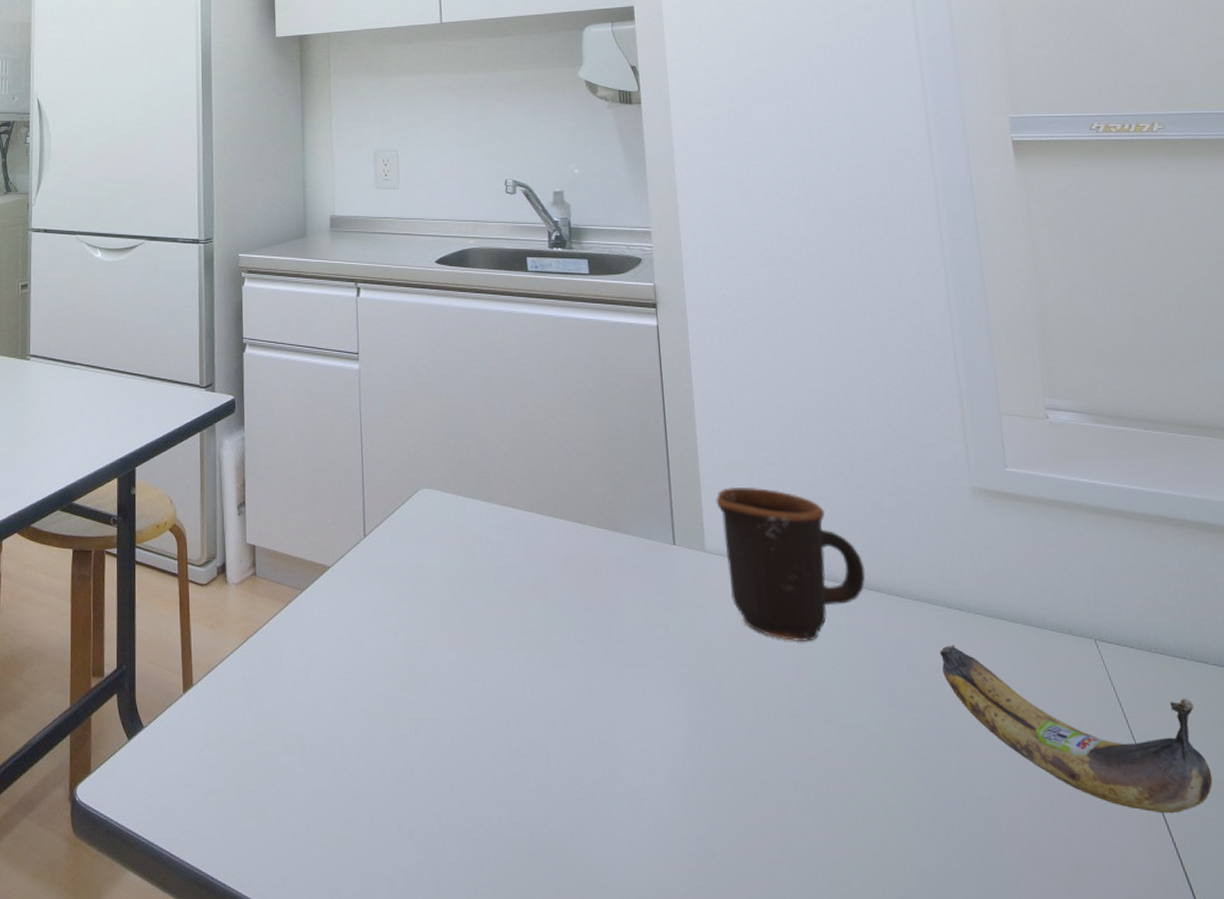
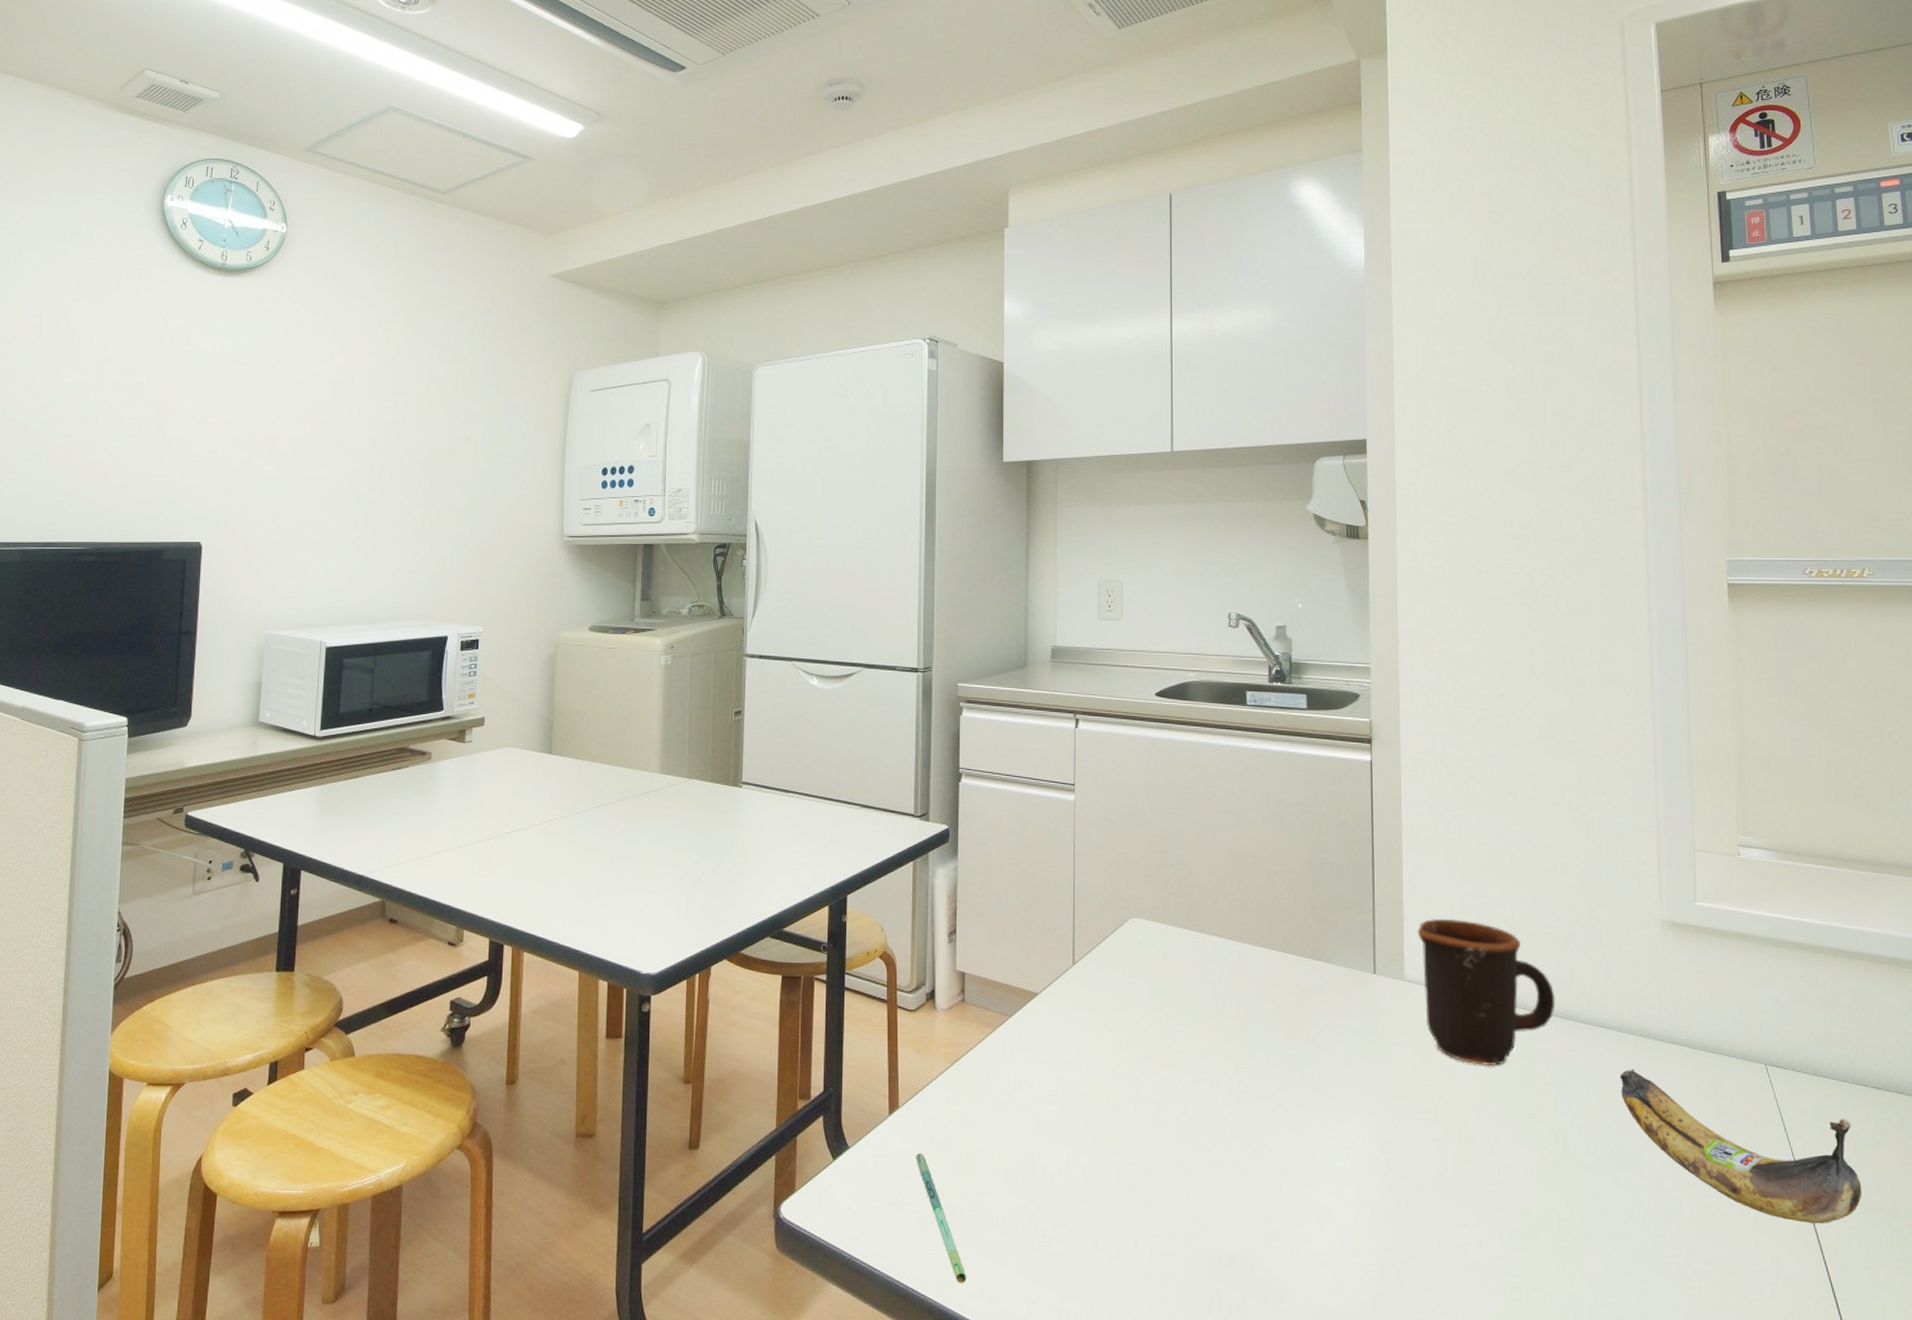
pen: none [211,732,268,872] -> present [916,1152,967,1284]

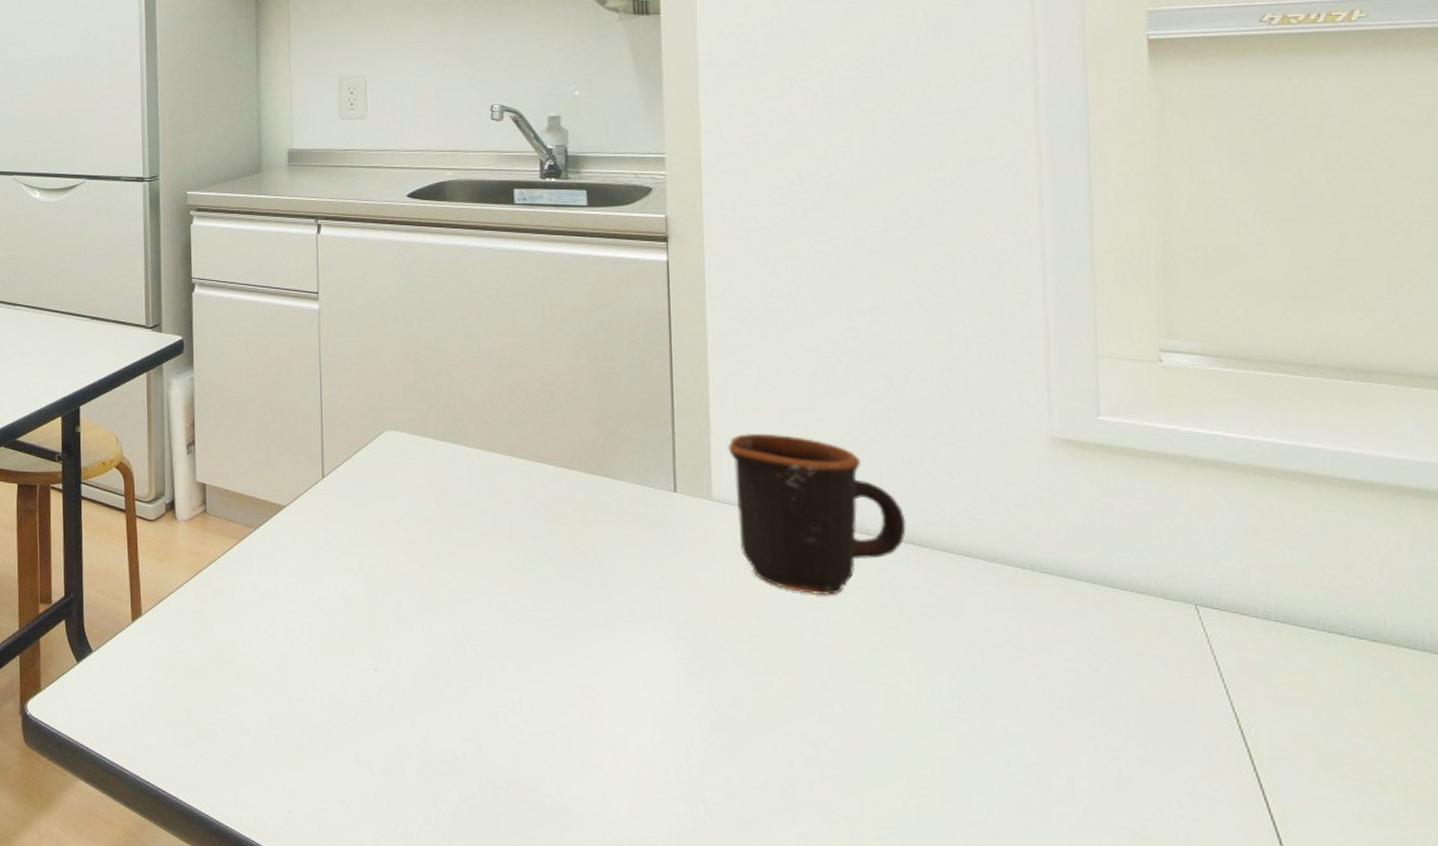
pen: present [916,1152,967,1284] -> none [161,659,219,789]
banana: present [1619,1069,1862,1224] -> none [992,604,1334,791]

